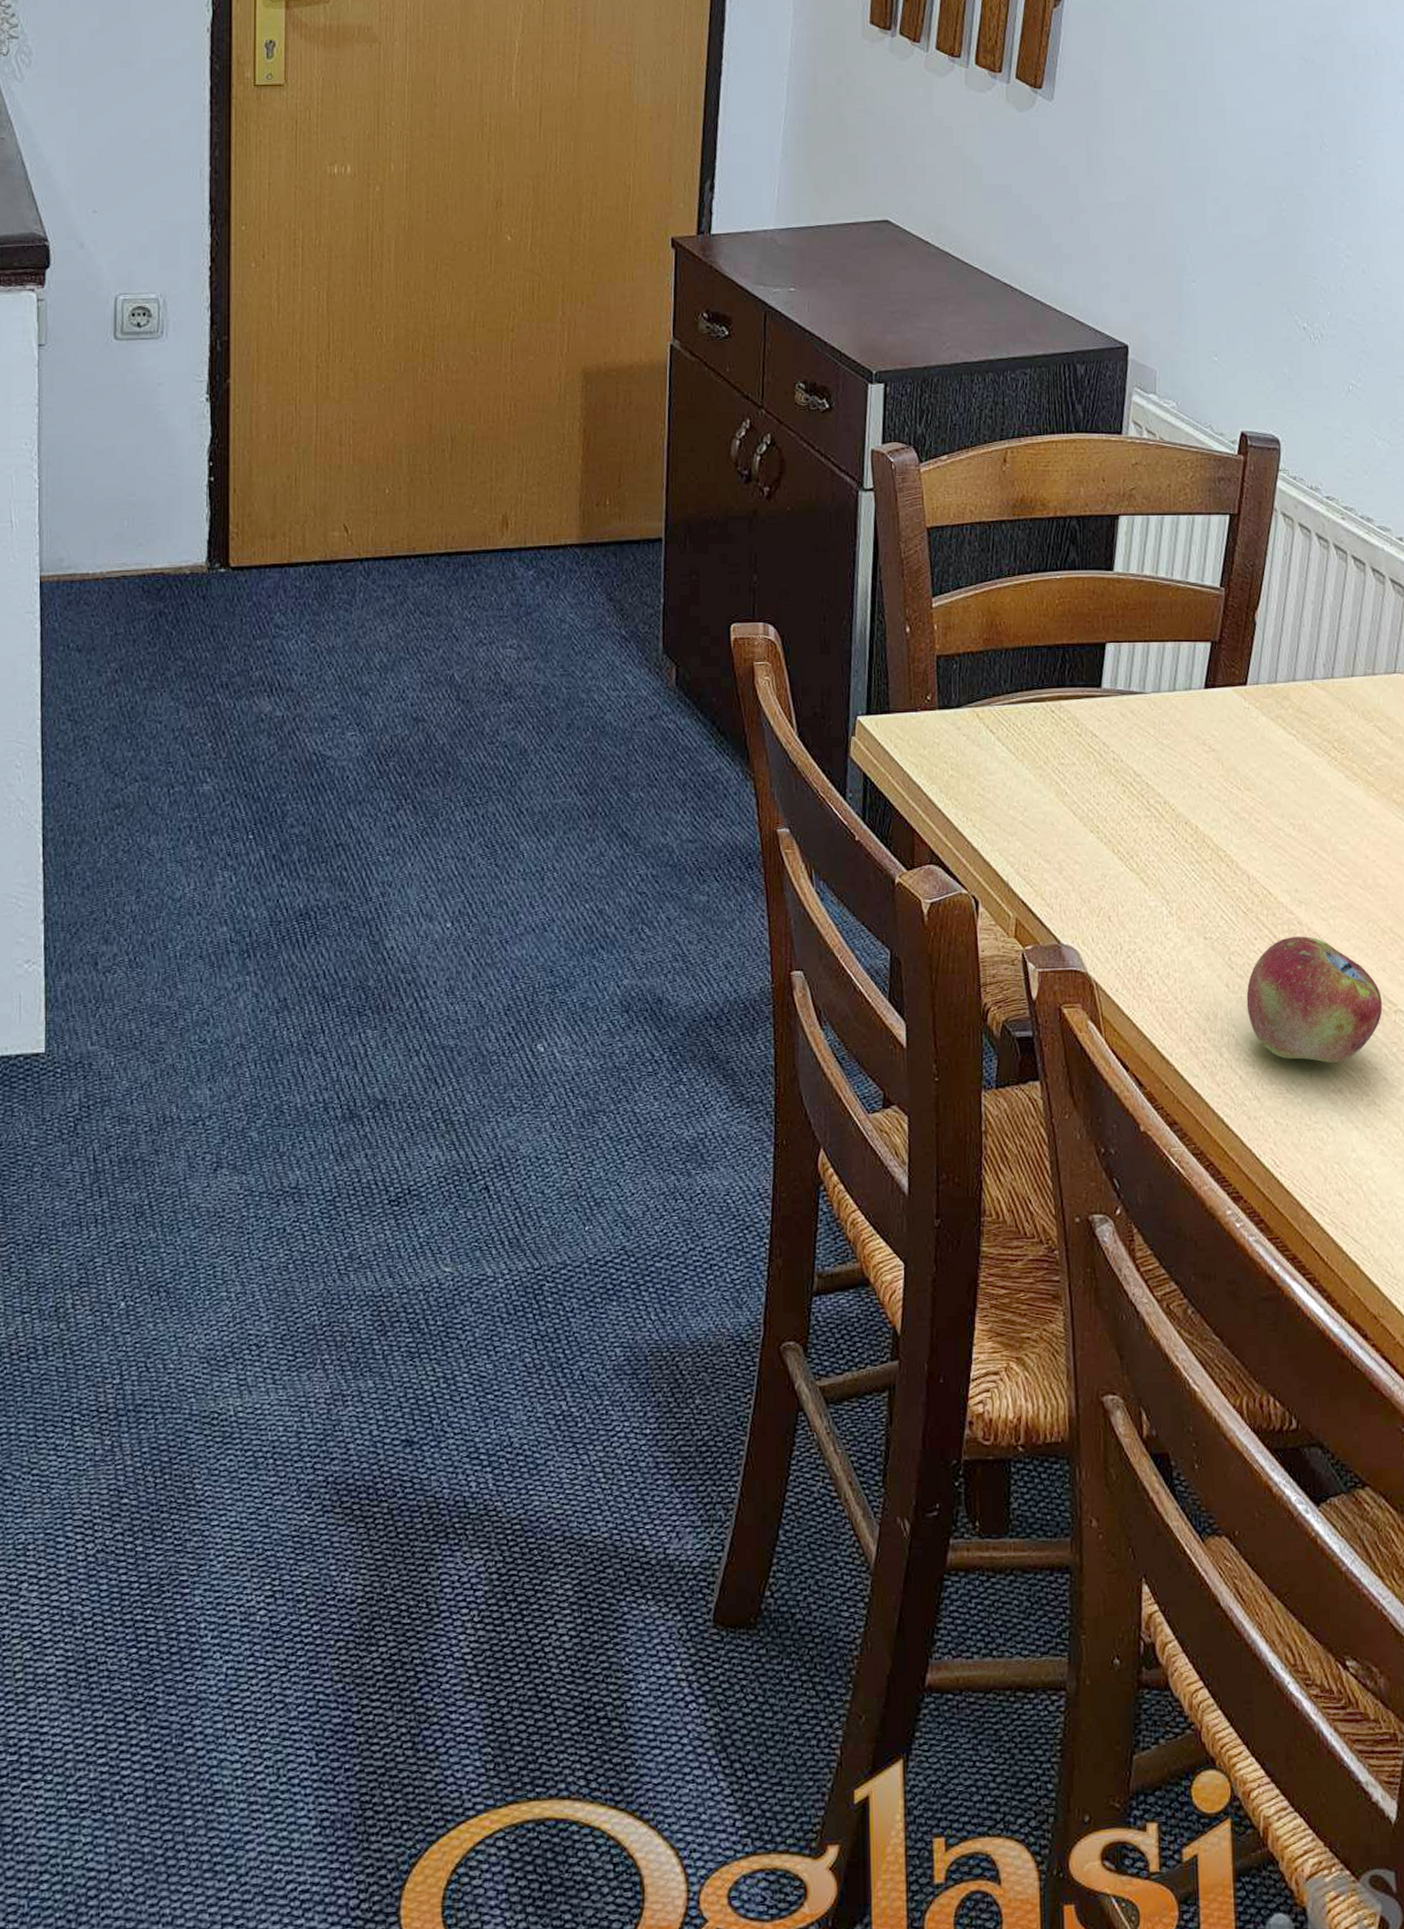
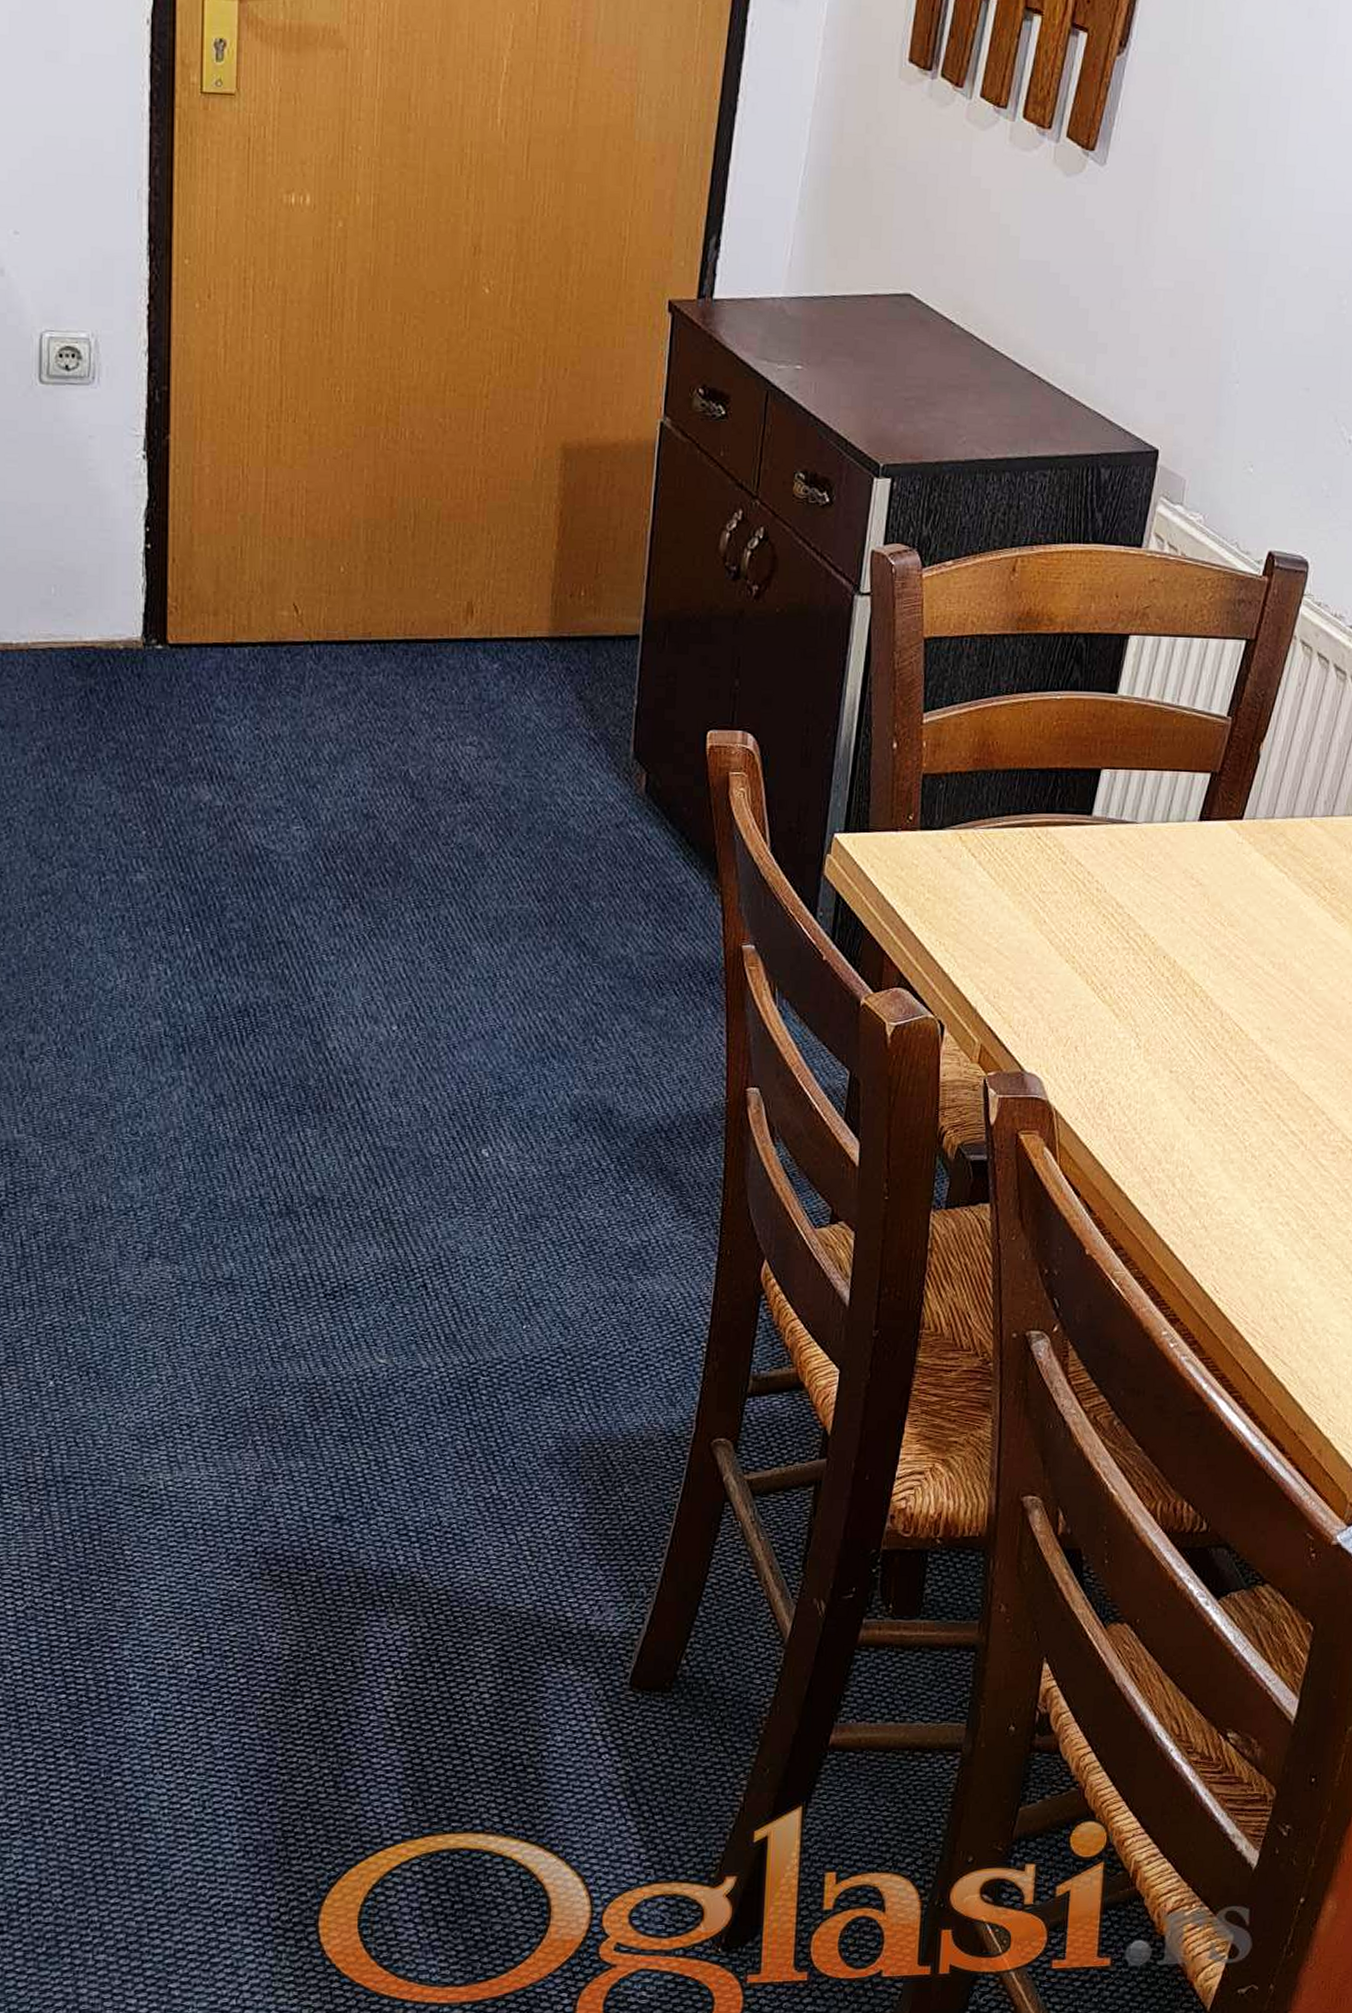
fruit: present [1246,936,1382,1063] -> none [1205,1073,1341,1196]

